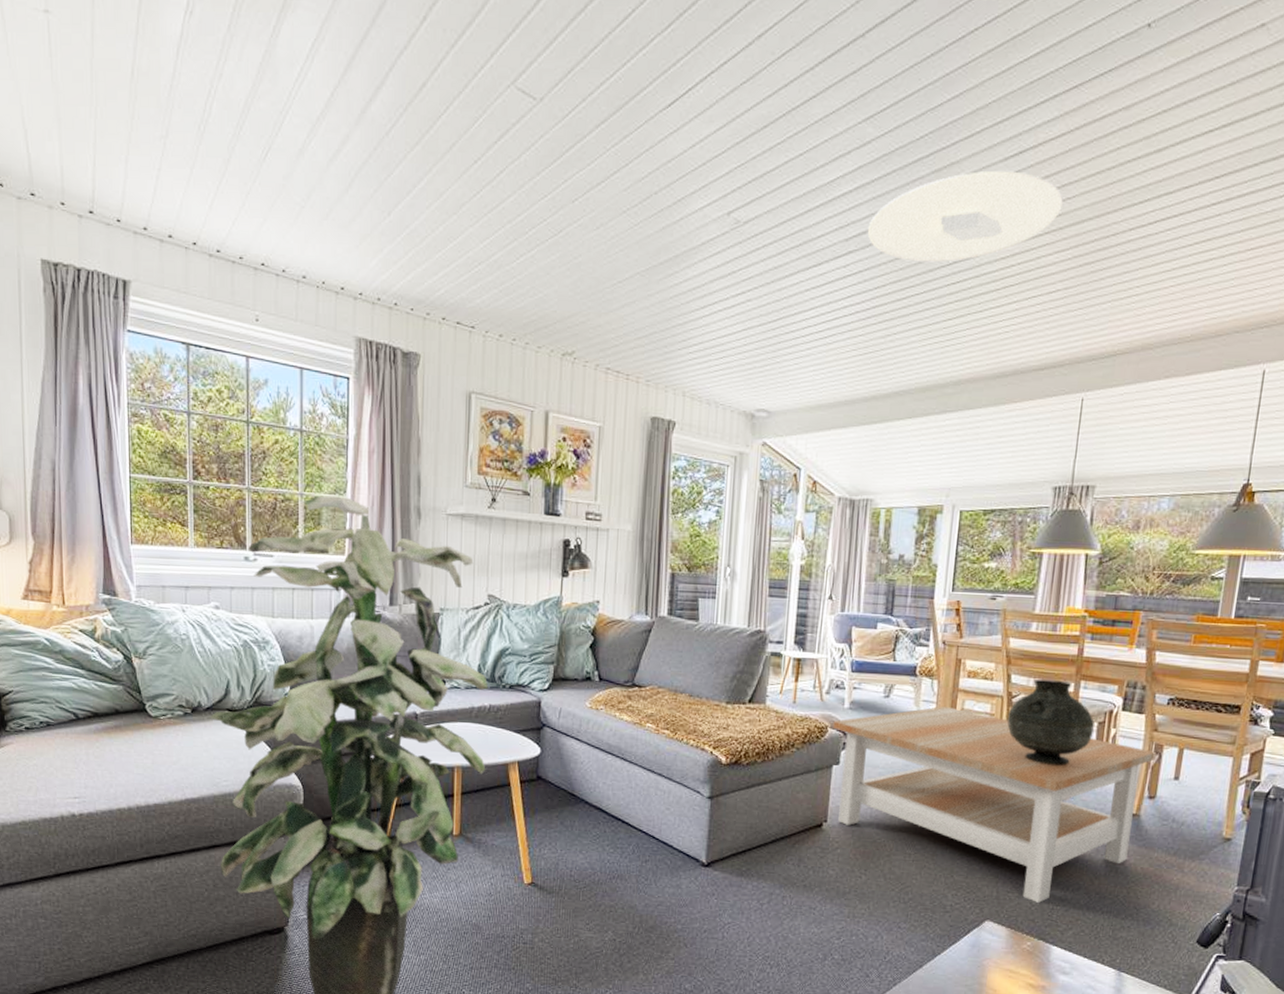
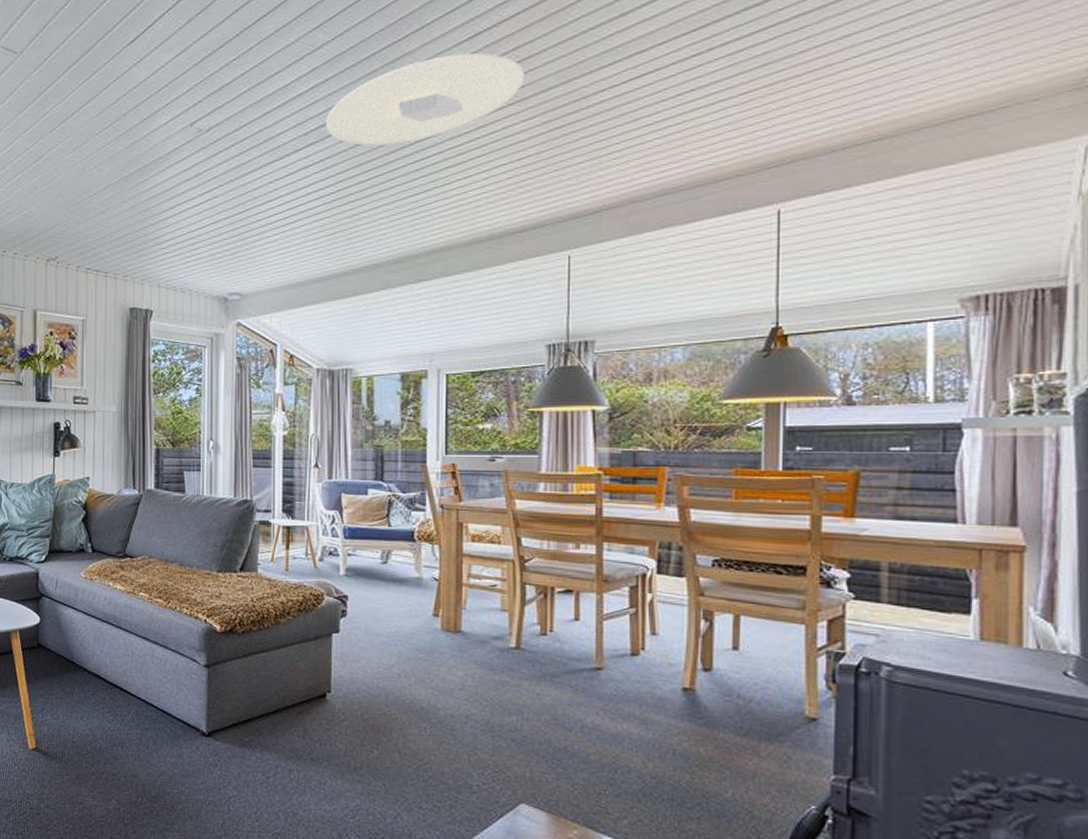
coffee table: present [833,706,1156,903] -> none [329,571,706,786]
vase: present [1007,678,1096,766] -> none [521,541,627,634]

